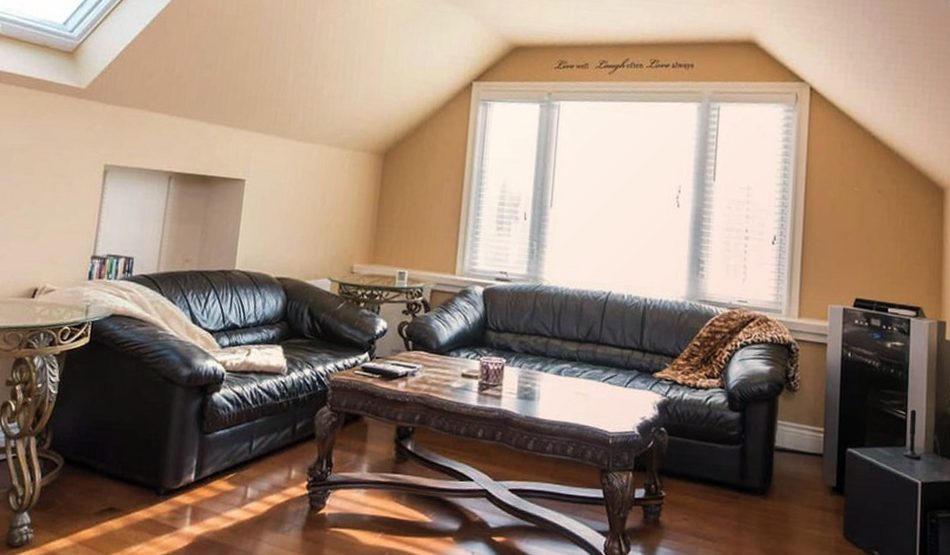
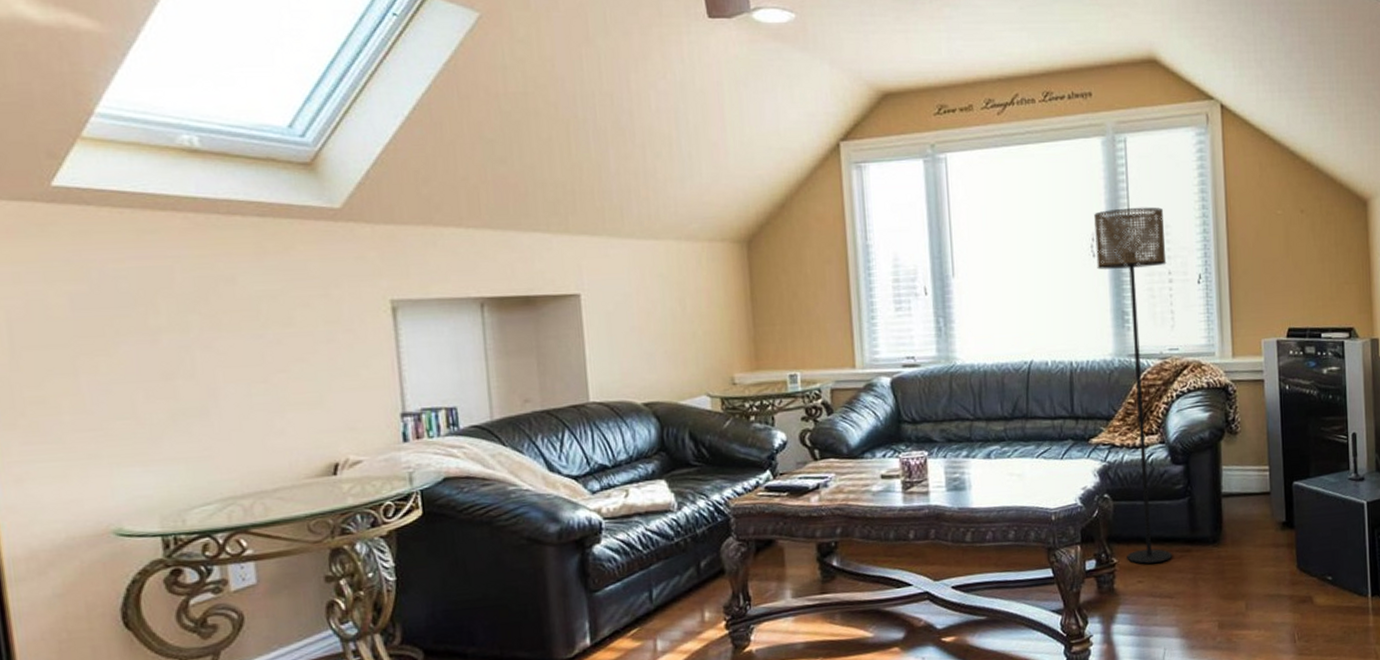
floor lamp: none [675,167,746,504] -> present [1094,207,1173,564]

